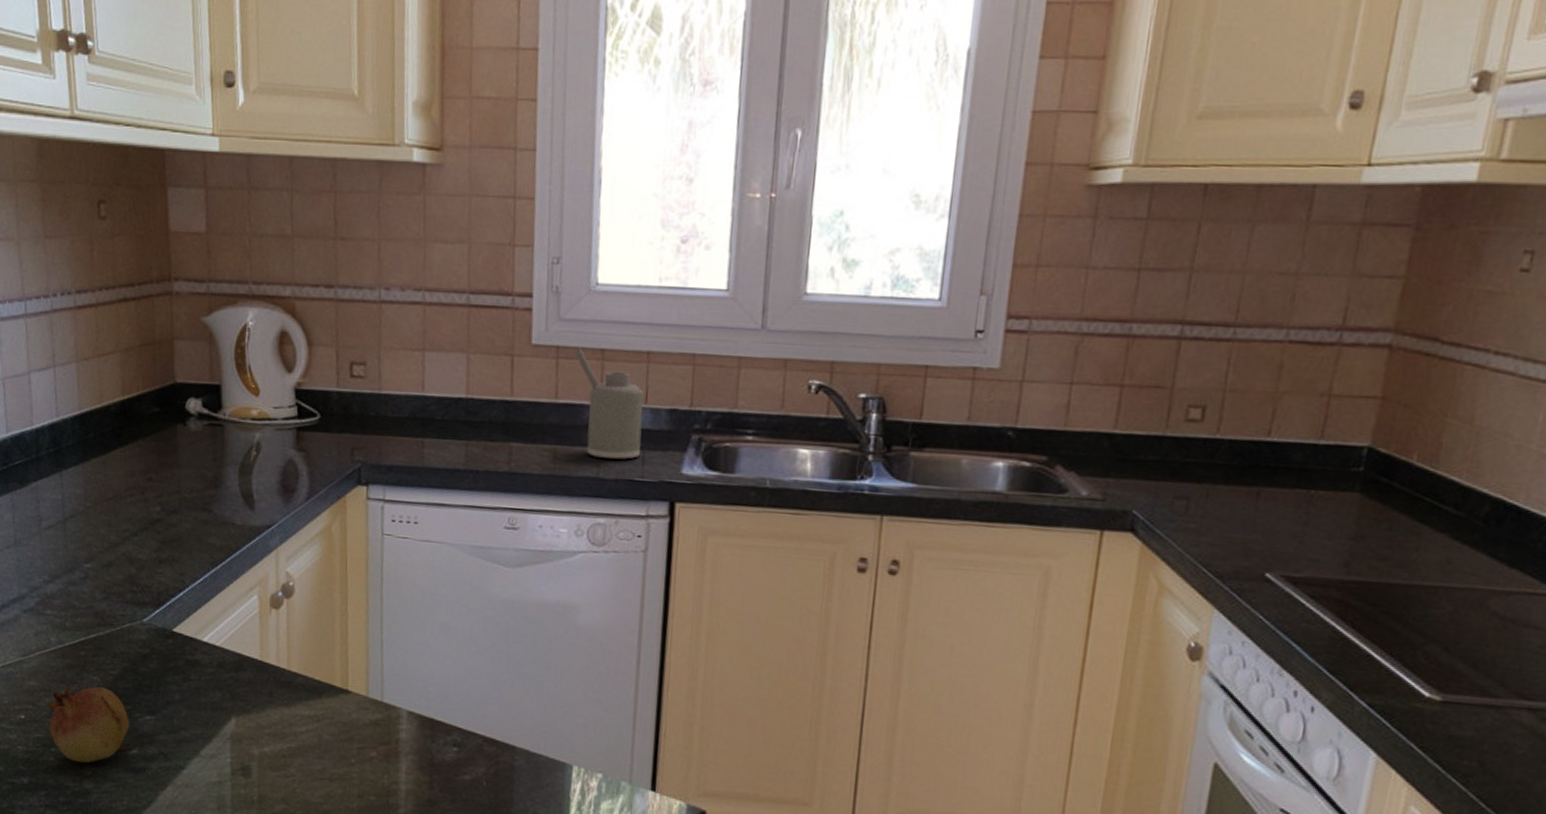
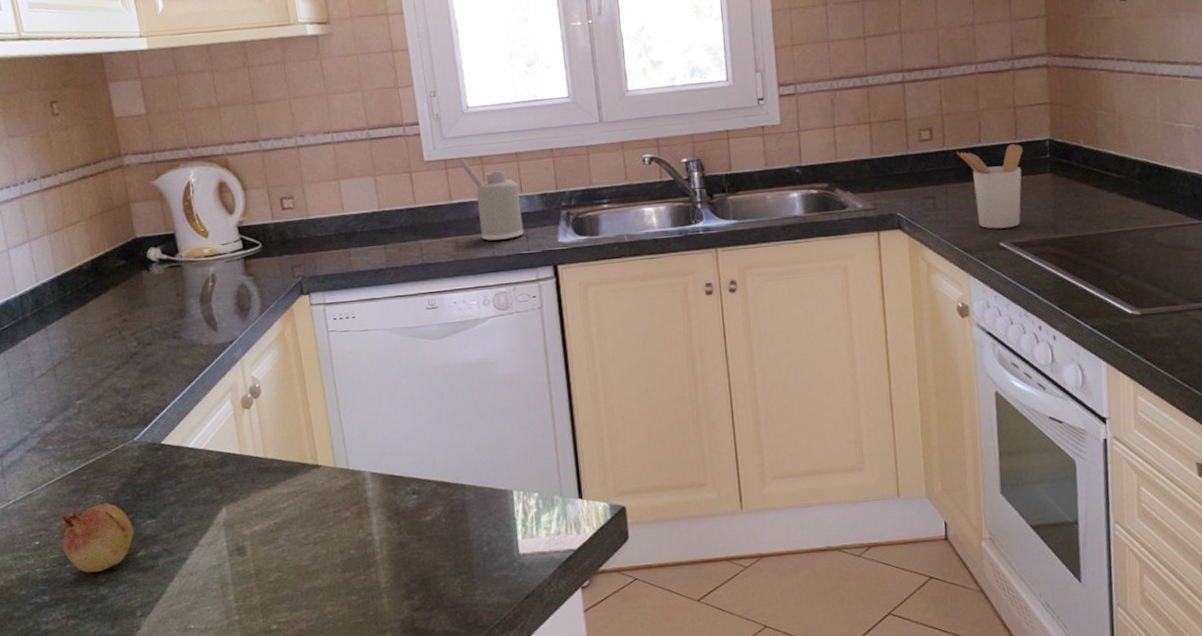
utensil holder: none [1233,443,1328,556] -> present [956,144,1023,229]

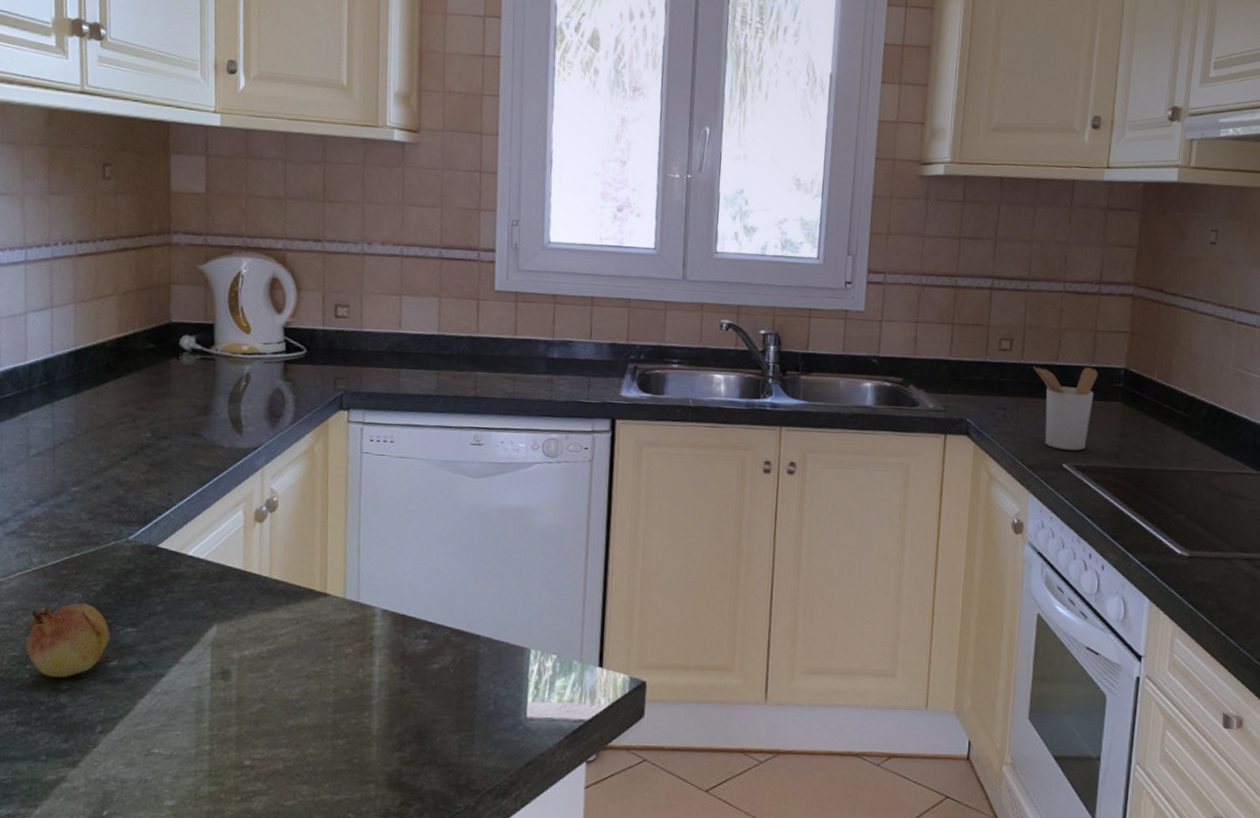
soap dispenser: present [458,158,524,242] -> none [530,293,588,386]

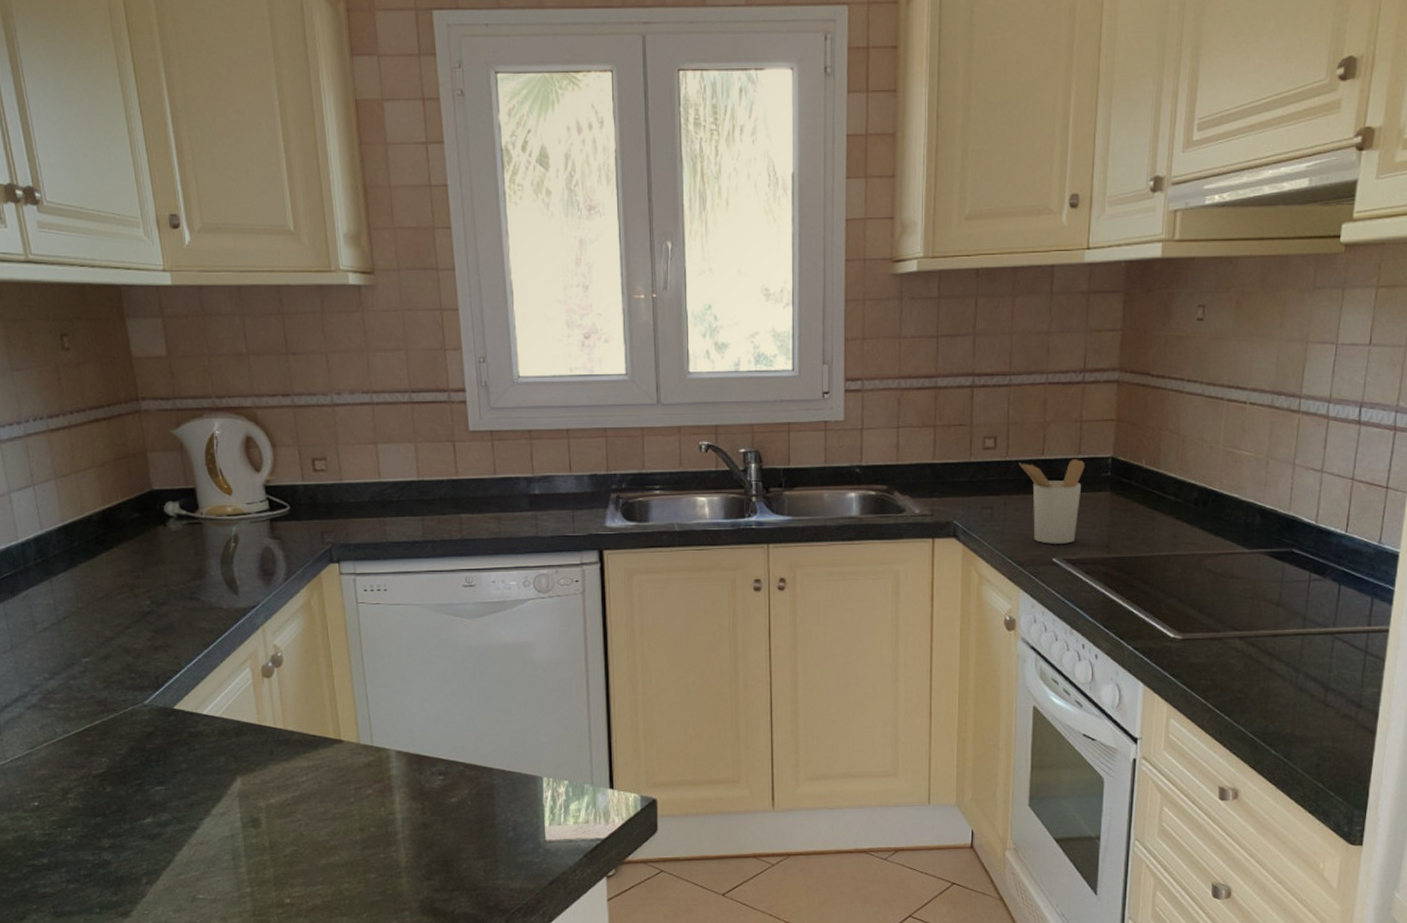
fruit: present [25,601,111,678] -> none [60,767,144,838]

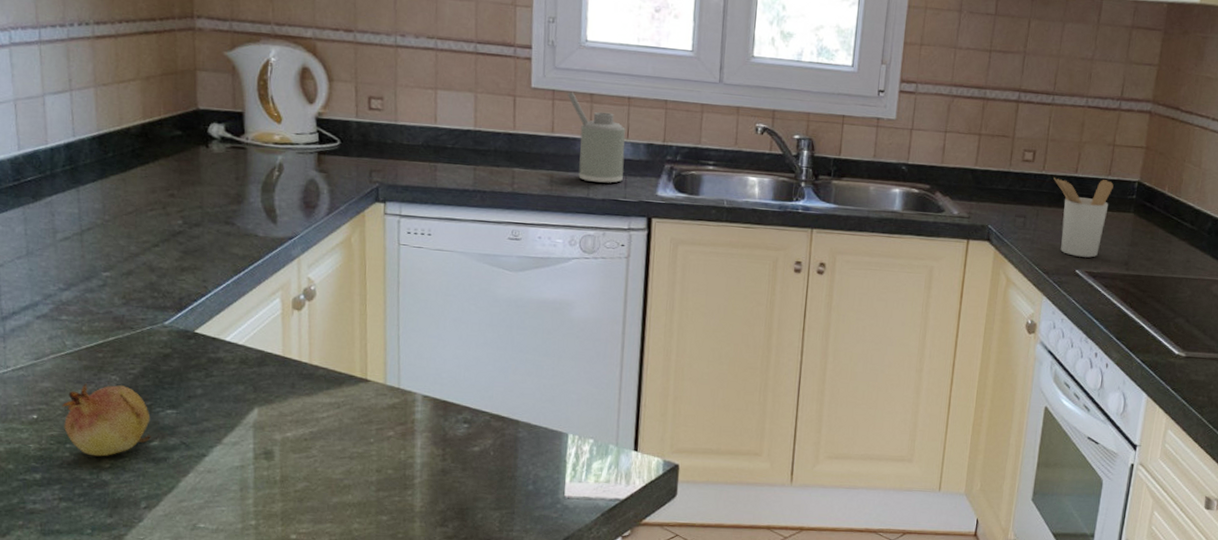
fruit: none [60,767,144,838] -> present [62,383,151,457]
soap dispenser: none [505,430,570,521] -> present [567,91,625,184]

